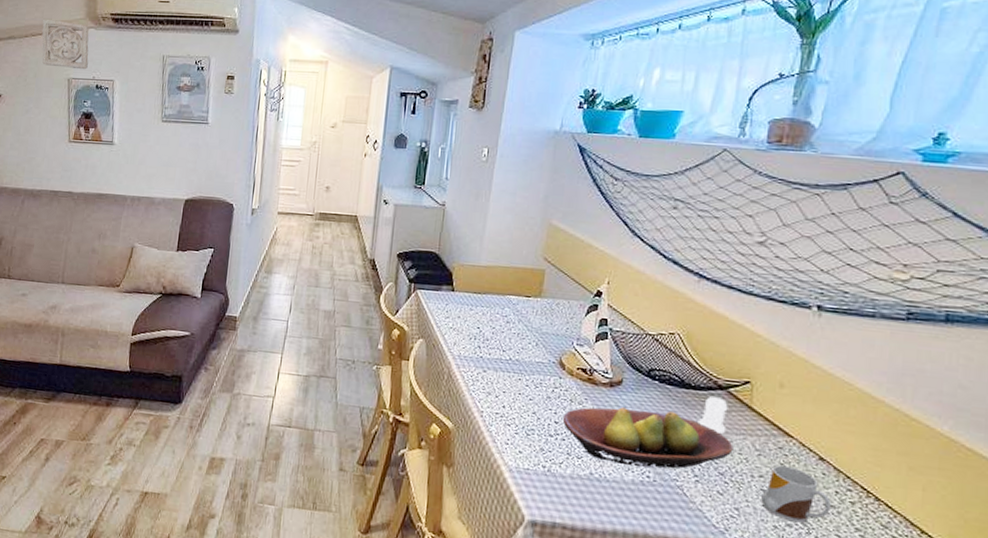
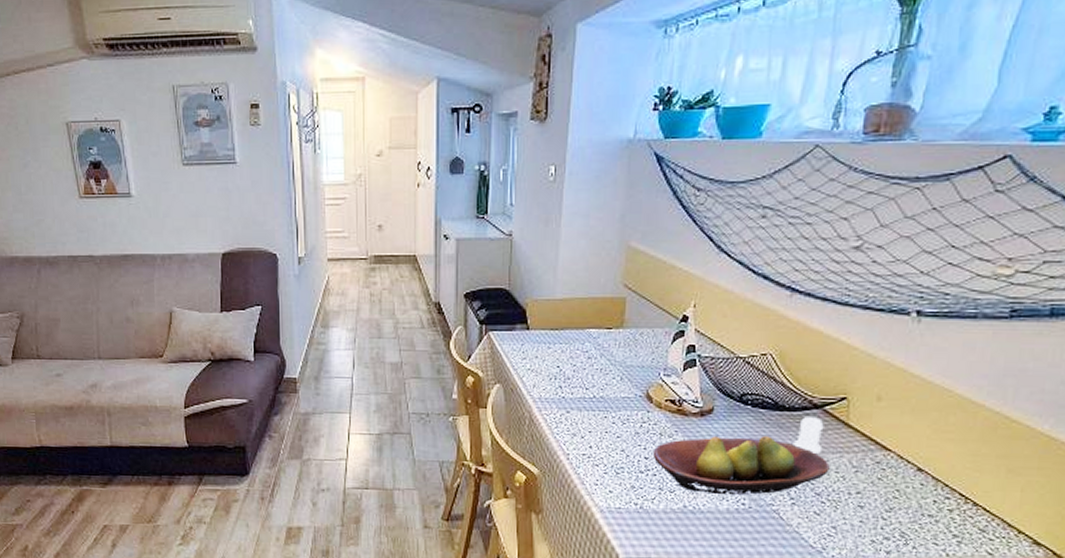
wall ornament: present [42,18,89,70] -> none [24,51,87,110]
mug: present [761,464,831,523] -> none [858,479,929,535]

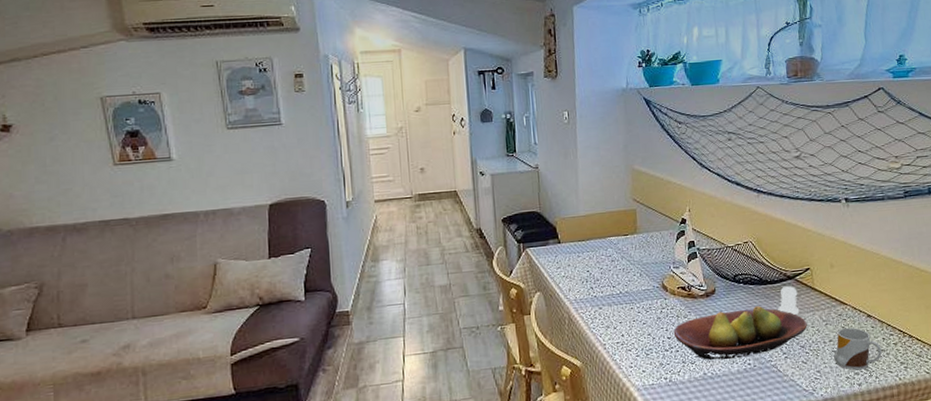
mug: none [858,479,929,535] -> present [833,327,882,371]

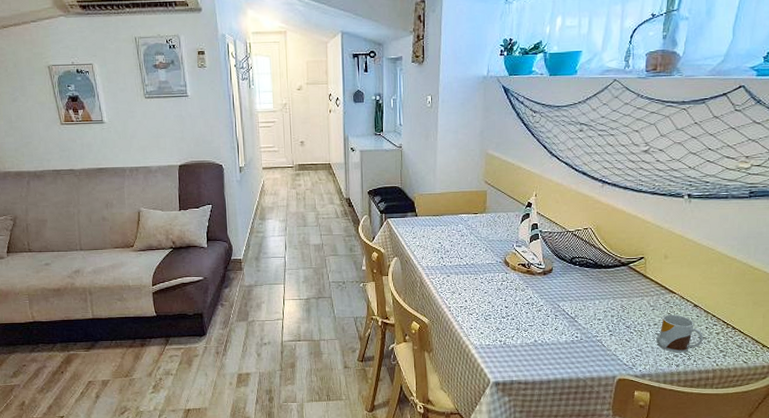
fruit bowl: present [673,306,808,360] -> none [511,287,635,330]
salt shaker: present [778,286,800,315] -> none [609,272,630,298]

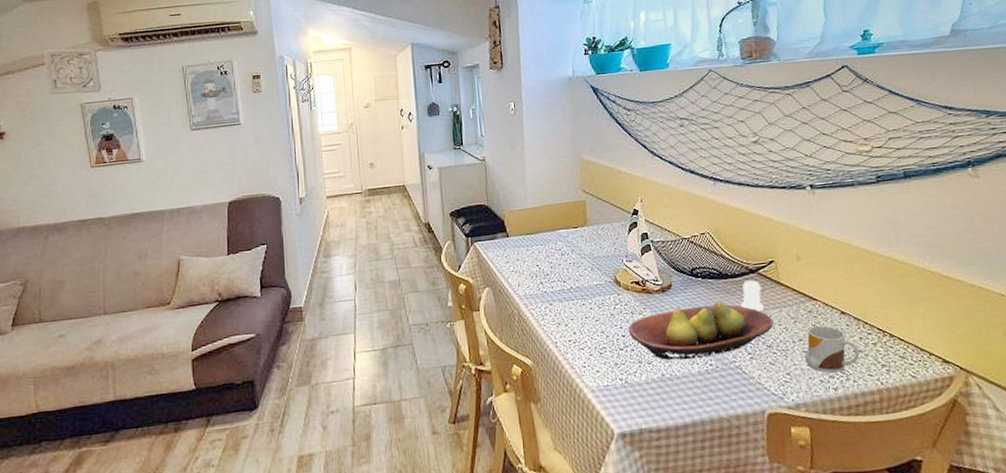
wall ornament: none [11,10,65,56] -> present [44,47,101,95]
fruit bowl: none [511,287,635,330] -> present [628,302,774,360]
salt shaker: none [609,272,630,298] -> present [740,280,765,312]

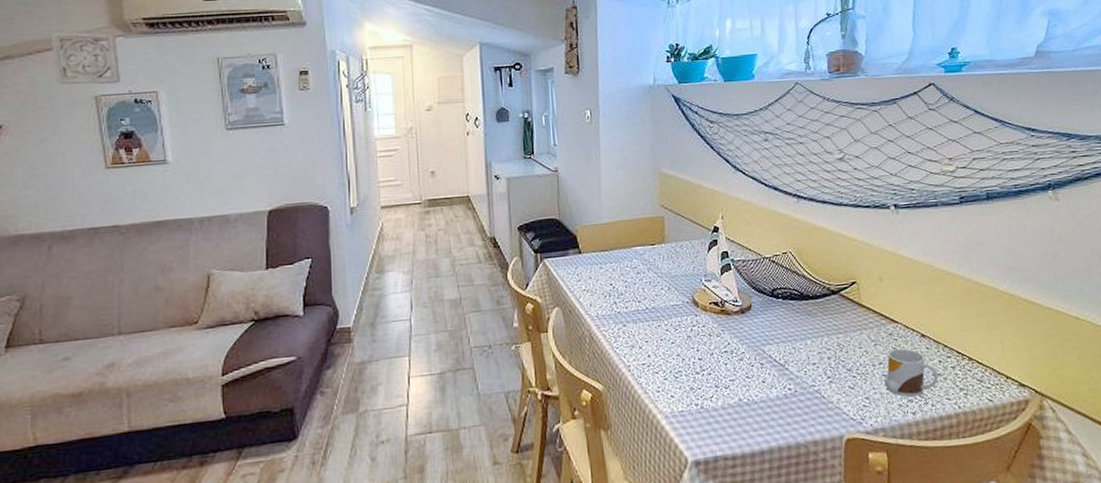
fruit bowl: present [628,302,774,360] -> none [705,324,854,384]
salt shaker: present [740,280,765,312] -> none [821,302,845,334]

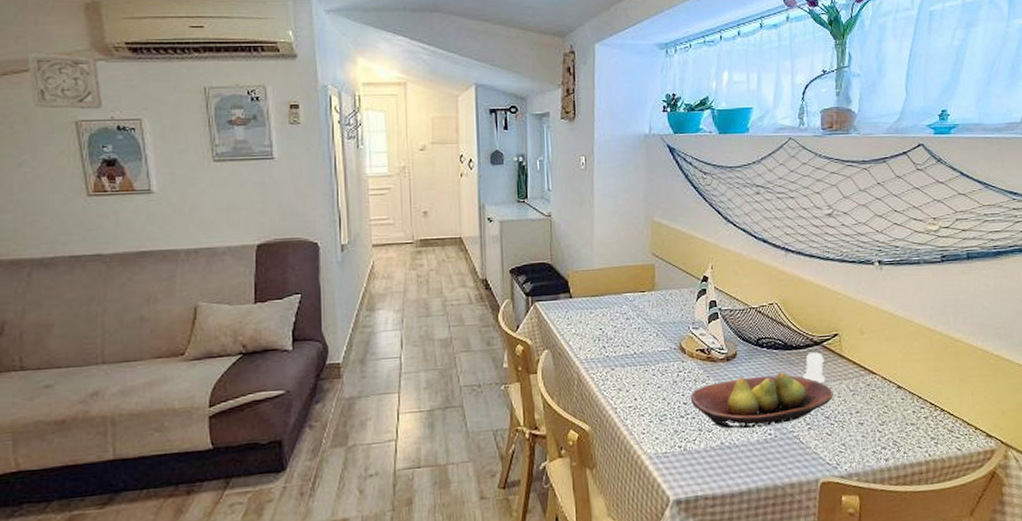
fruit bowl: none [705,324,854,384] -> present [690,372,833,429]
salt shaker: none [821,302,845,334] -> present [802,352,826,383]
mug: present [884,348,939,397] -> none [860,398,912,445]

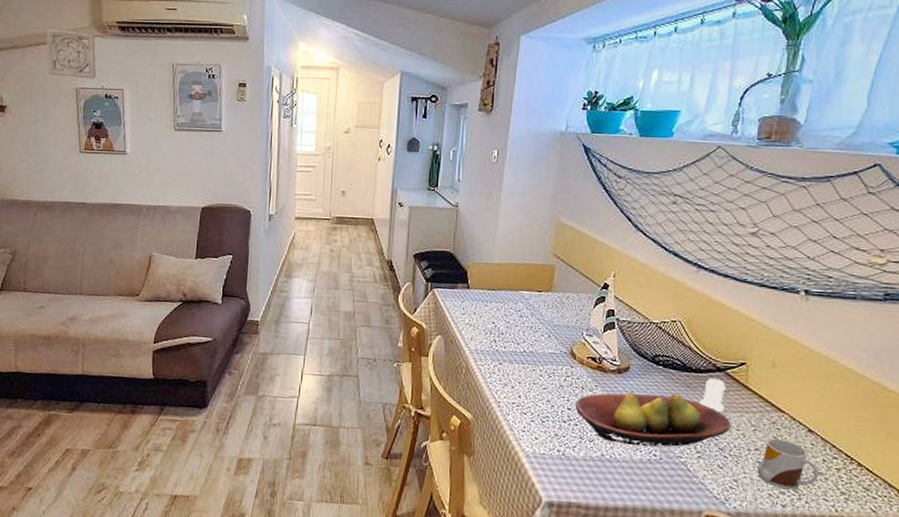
mug: none [860,398,912,445] -> present [757,438,819,490]

